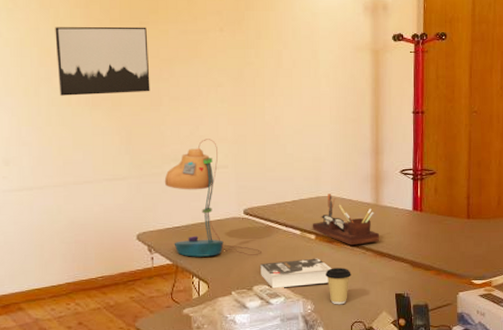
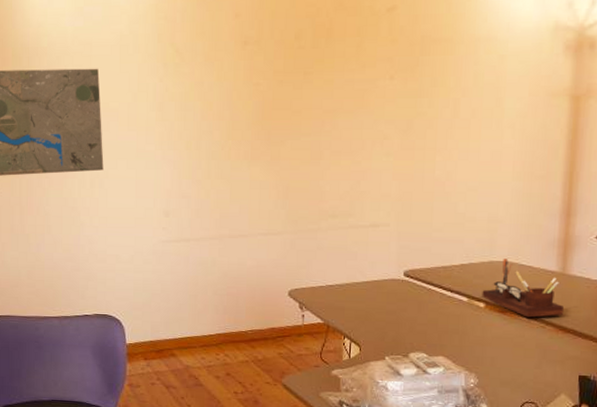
wall art: present [55,26,150,96] -> none [218,77,312,149]
desk lamp: present [164,139,261,257] -> none [320,195,421,321]
book: present [259,258,332,289] -> none [417,328,502,358]
coffee cup: present [325,268,351,305] -> none [494,341,526,382]

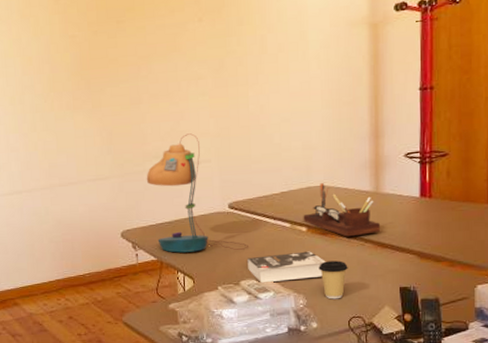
desk lamp: none [320,195,421,321] -> present [146,133,248,253]
book: none [417,328,502,358] -> present [246,251,326,283]
coffee cup: none [494,341,526,382] -> present [318,260,348,300]

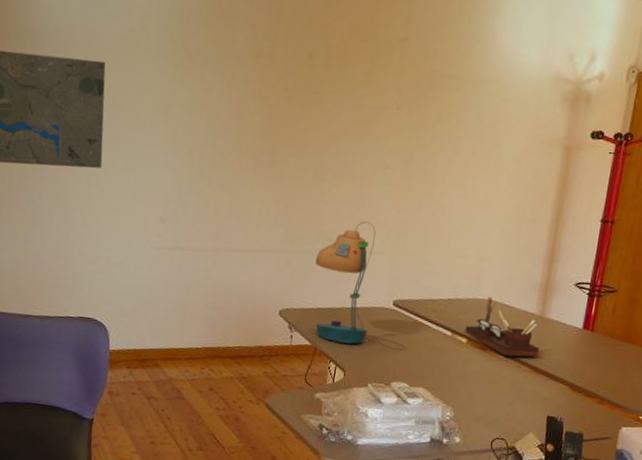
book: present [246,251,326,283] -> none [400,359,480,392]
coffee cup: present [318,260,348,300] -> none [471,376,501,418]

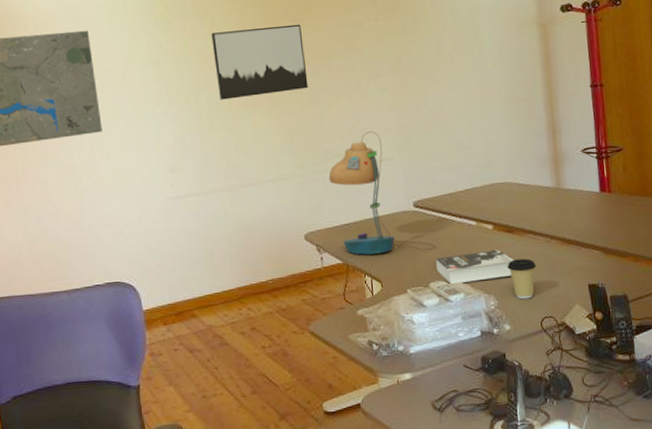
wall art: none [223,89,320,166] -> present [211,24,308,100]
book: none [400,359,480,392] -> present [434,249,514,285]
desk organizer: present [465,297,540,358] -> none [488,180,565,234]
coffee cup: none [471,376,501,418] -> present [507,258,537,300]

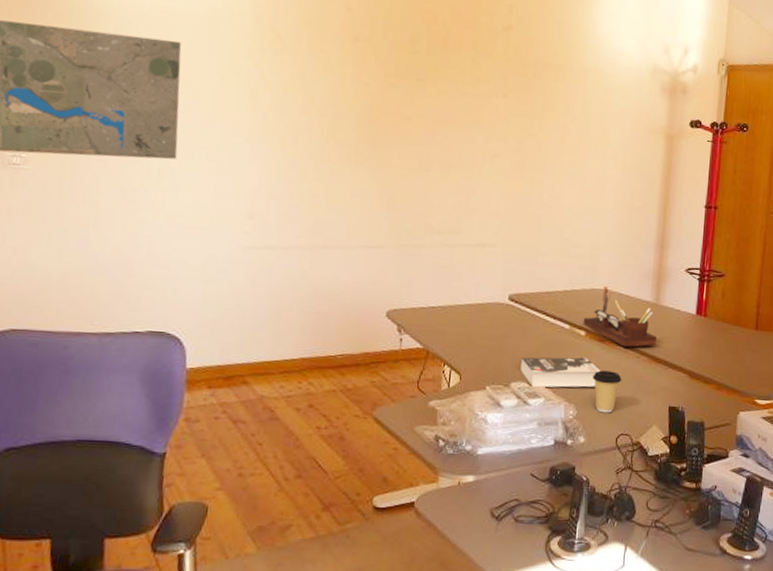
wall art: present [211,24,308,100] -> none [319,74,424,155]
desk lamp: present [328,131,436,255] -> none [424,212,524,348]
desk organizer: none [488,180,565,234] -> present [583,287,657,347]

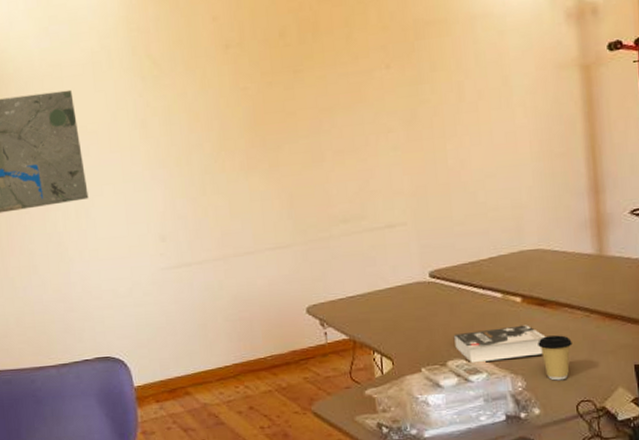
desk organizer: present [583,287,657,347] -> none [516,246,608,308]

